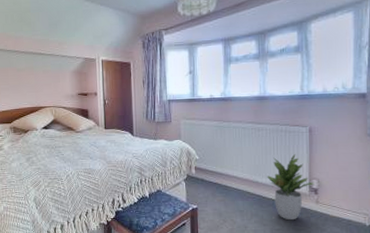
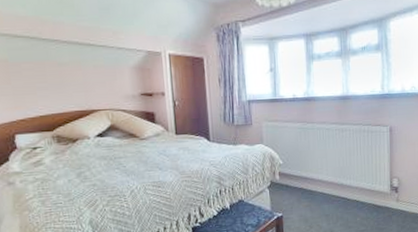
potted plant: present [267,154,315,221] -> none [351,154,395,221]

